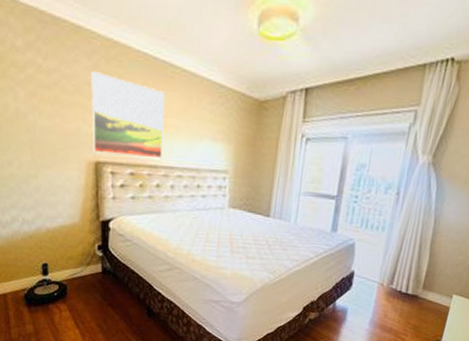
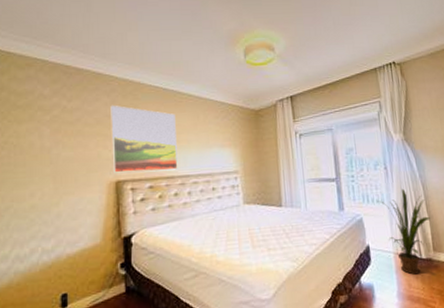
house plant: none [377,219,431,307] -> present [377,188,430,275]

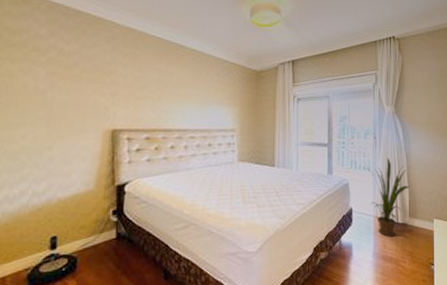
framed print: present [110,105,178,173] -> none [109,52,176,123]

